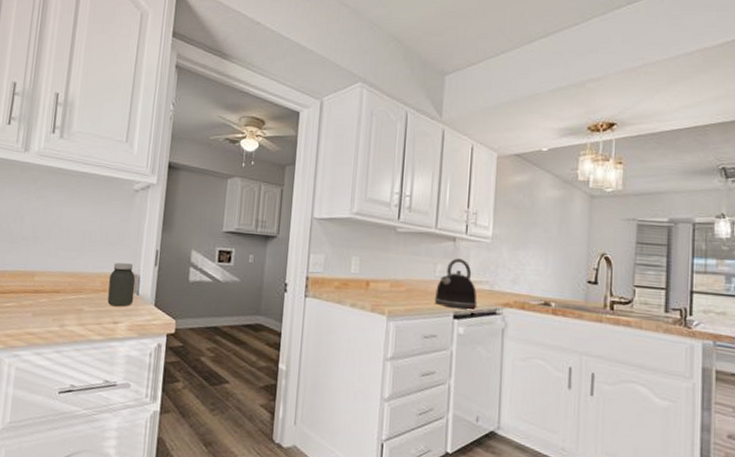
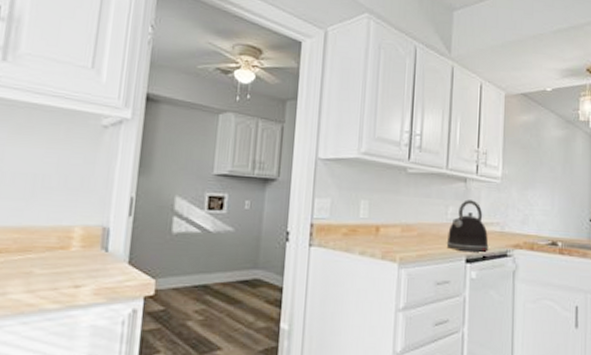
jar: present [107,262,136,307] -> none [66,213,104,267]

